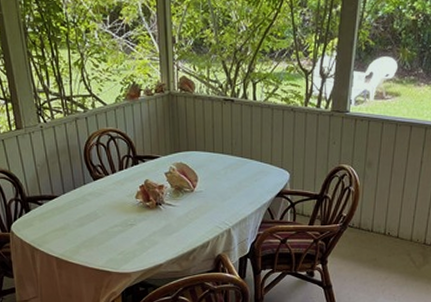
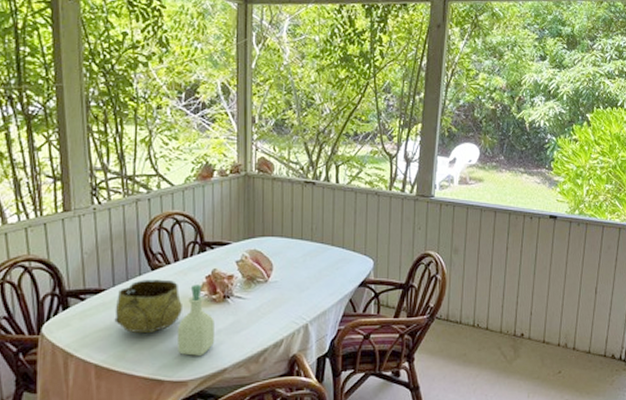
decorative bowl: none [67,188,122,234] -> present [114,279,182,334]
soap bottle: none [119,193,150,253] -> present [177,284,214,356]

